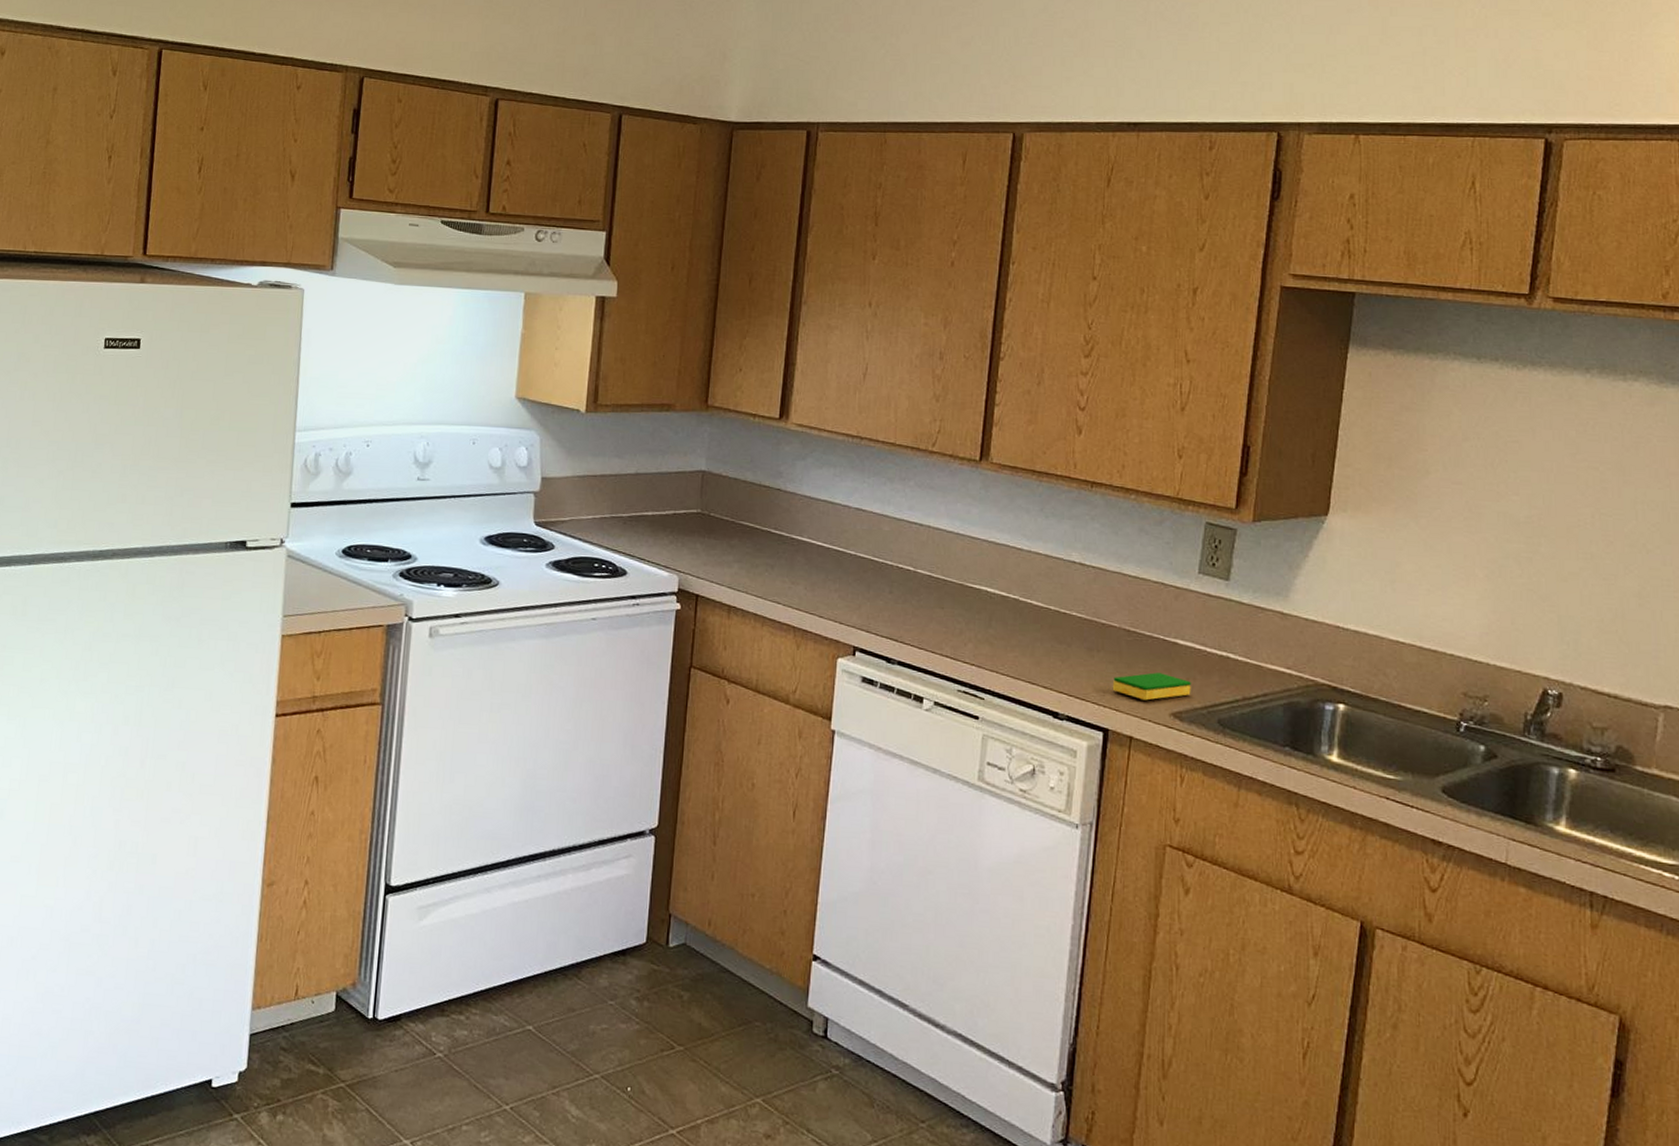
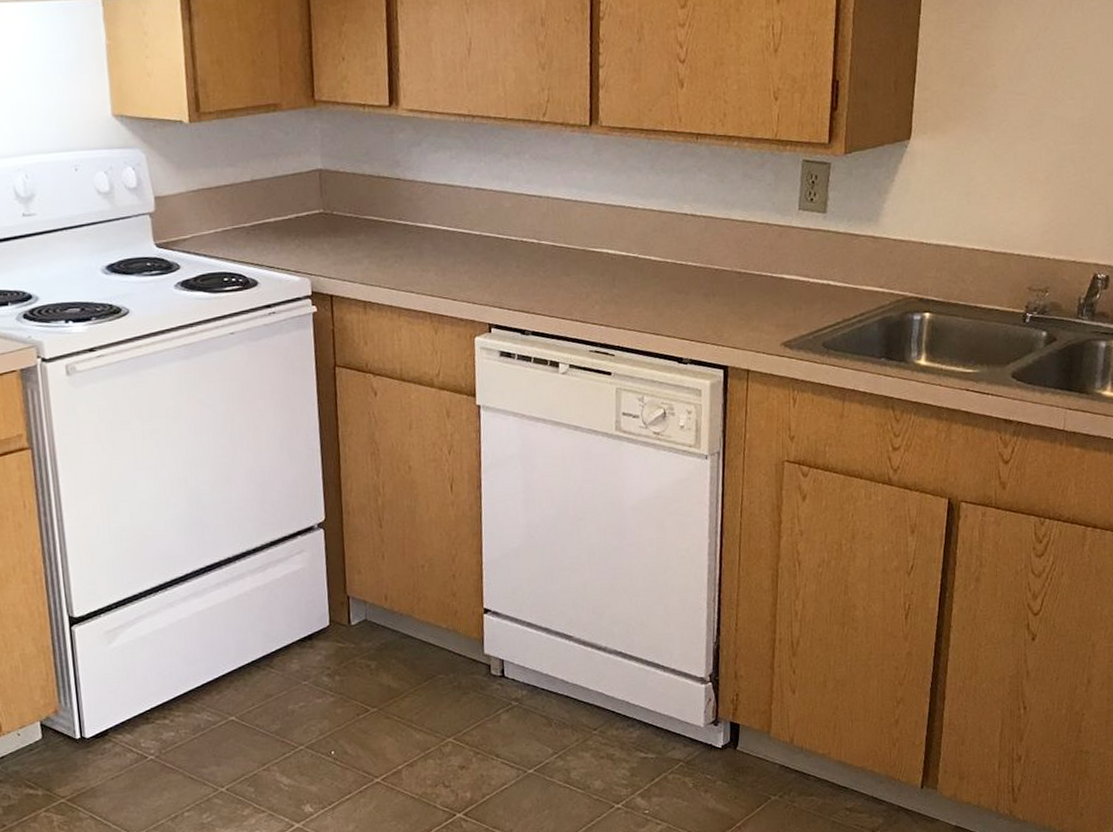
dish sponge: present [1112,672,1191,701] -> none [728,307,798,335]

